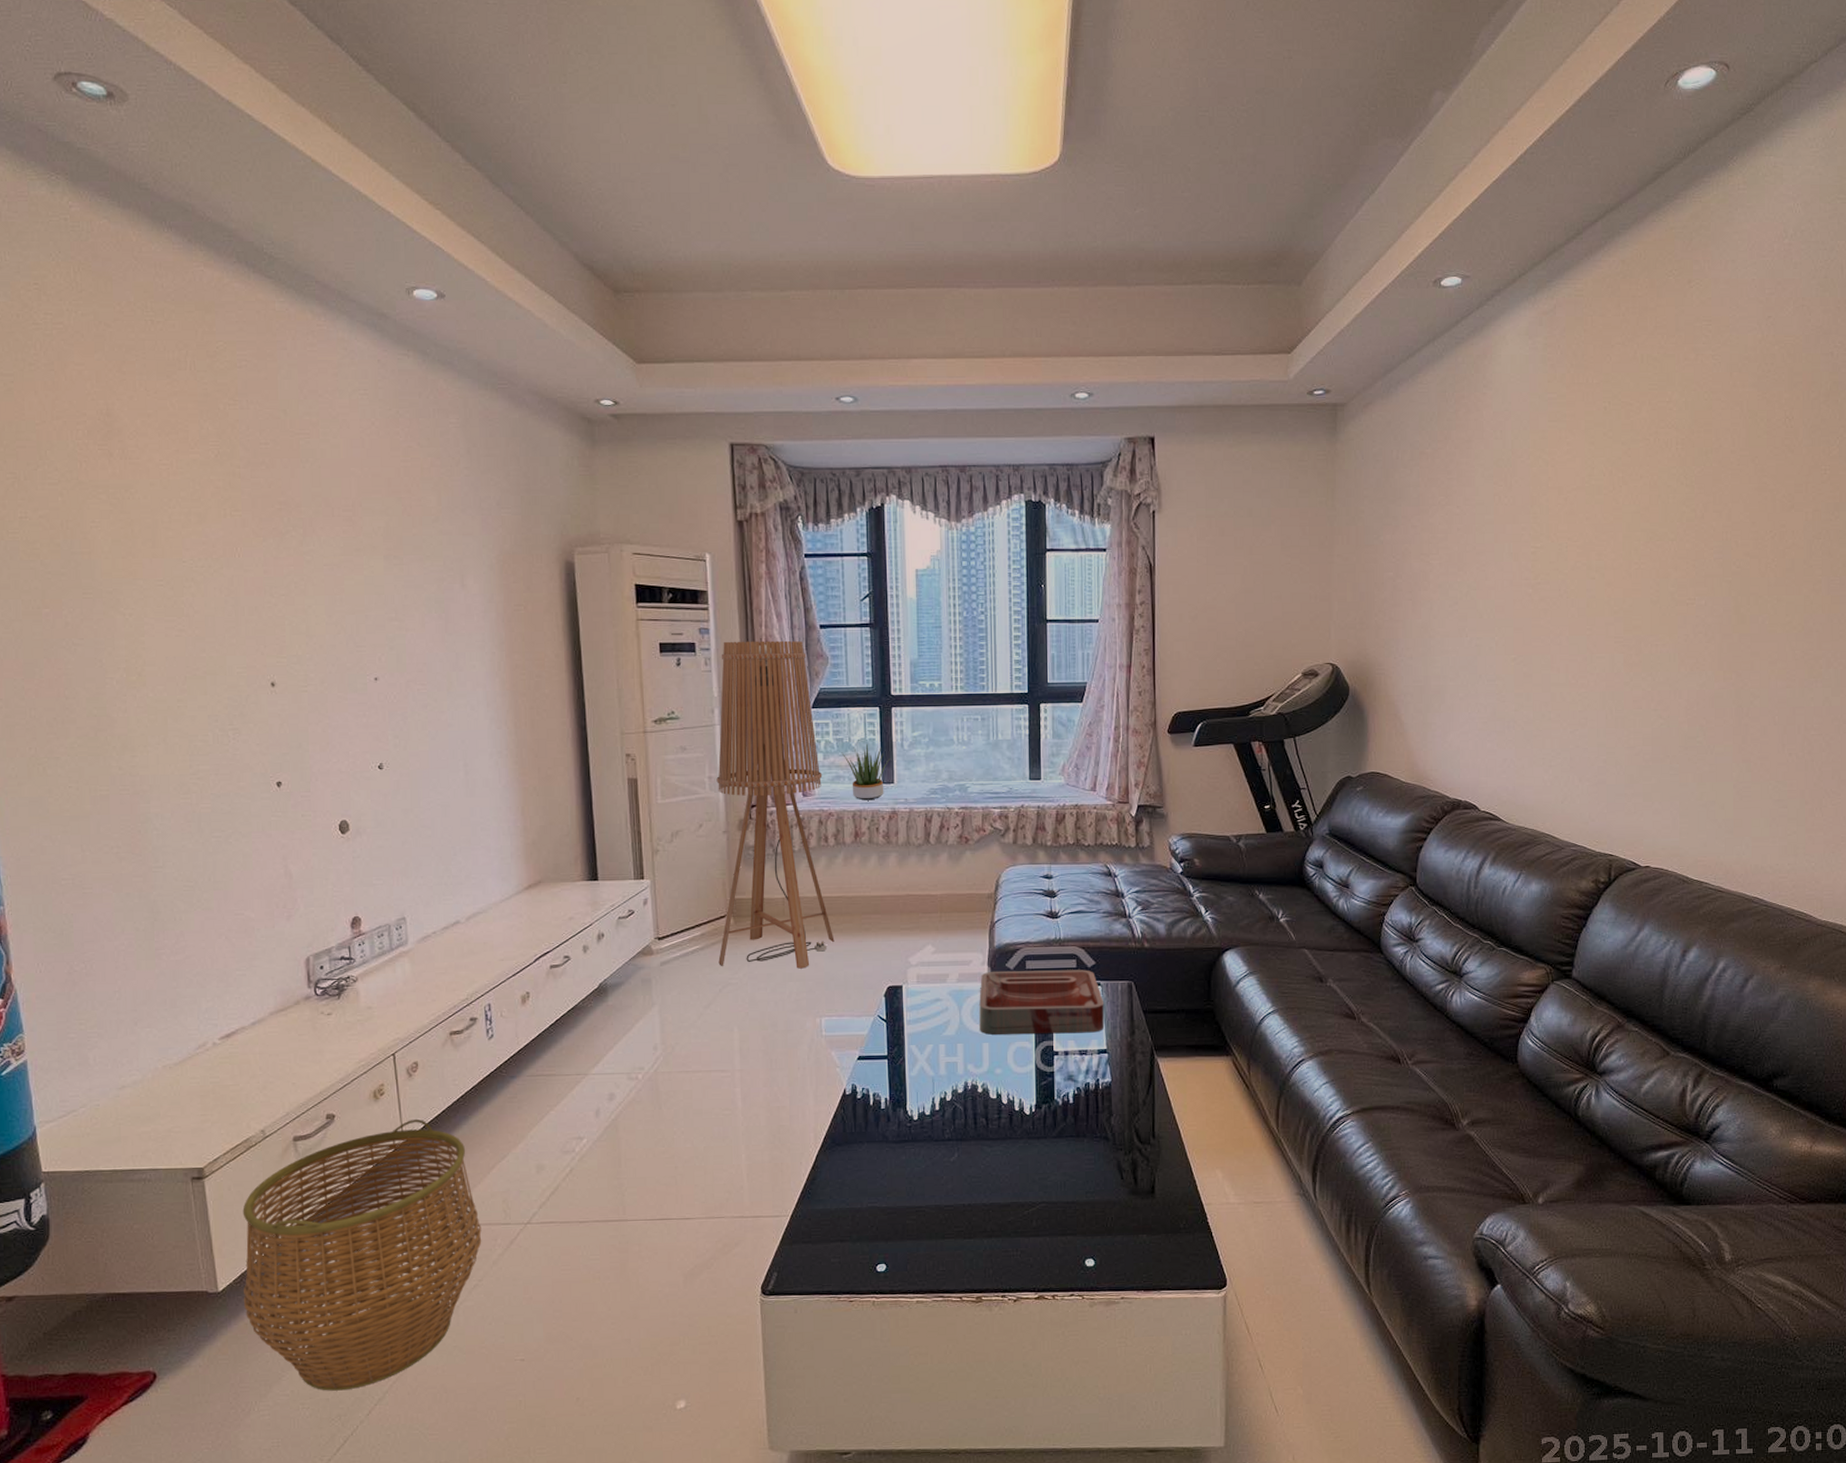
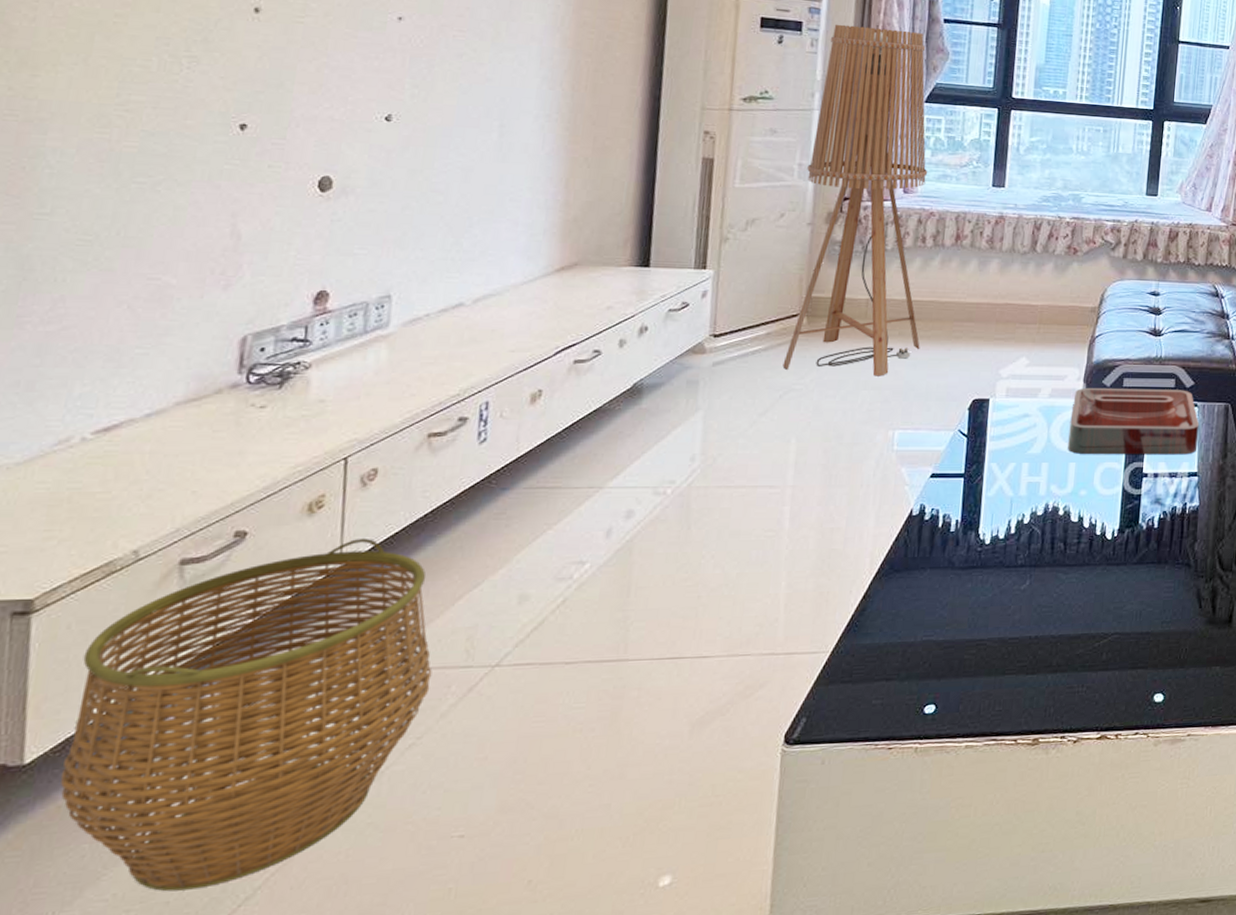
potted plant: present [841,743,891,801] -> none [951,144,1004,203]

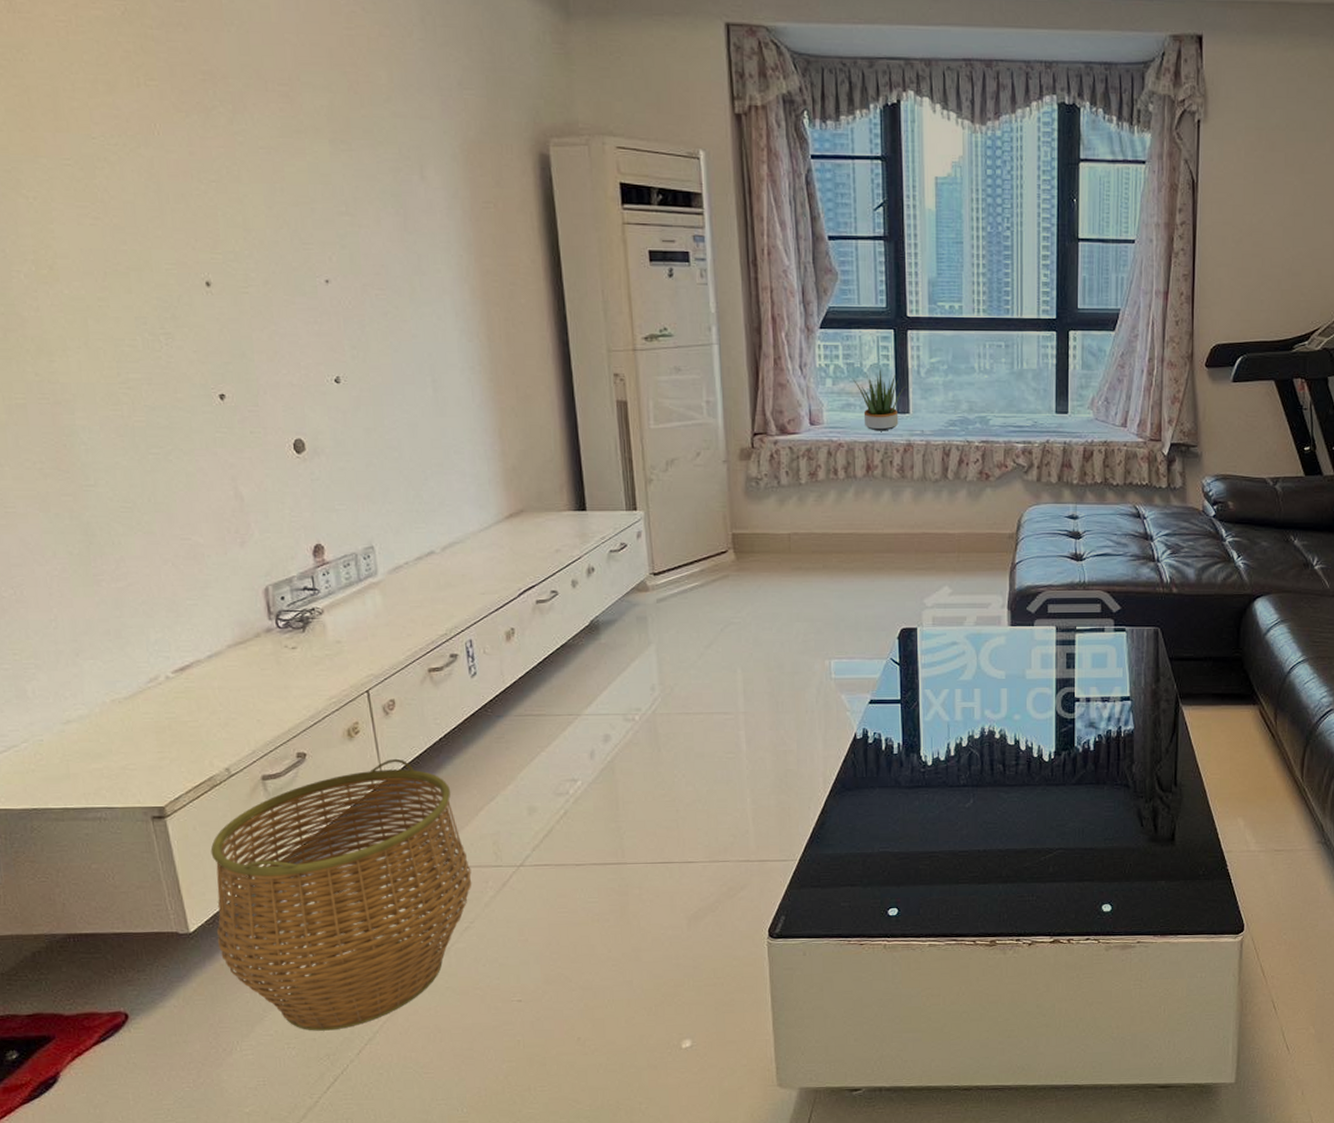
floor lamp: present [782,24,928,376] -> none [715,251,845,609]
potted plant: none [951,144,1004,203] -> present [852,369,906,431]
decorative tray: present [1068,387,1200,455] -> none [998,614,1129,680]

